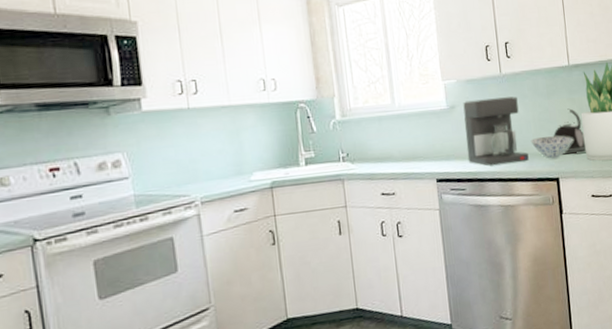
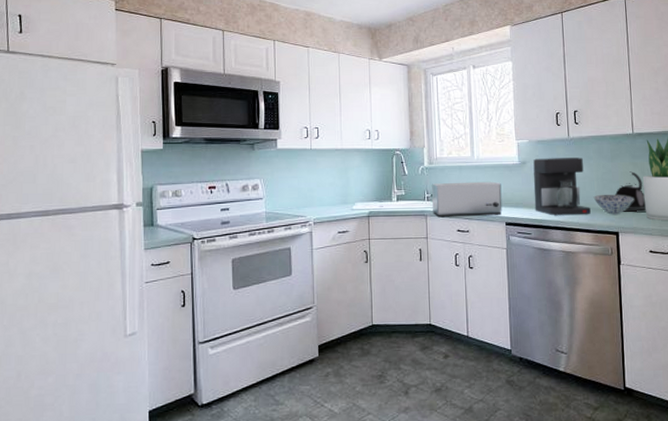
toaster: none [346,131,432,181] -> present [431,181,503,218]

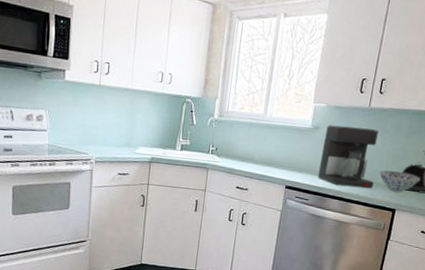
toaster: present [431,181,503,218] -> none [214,137,289,178]

